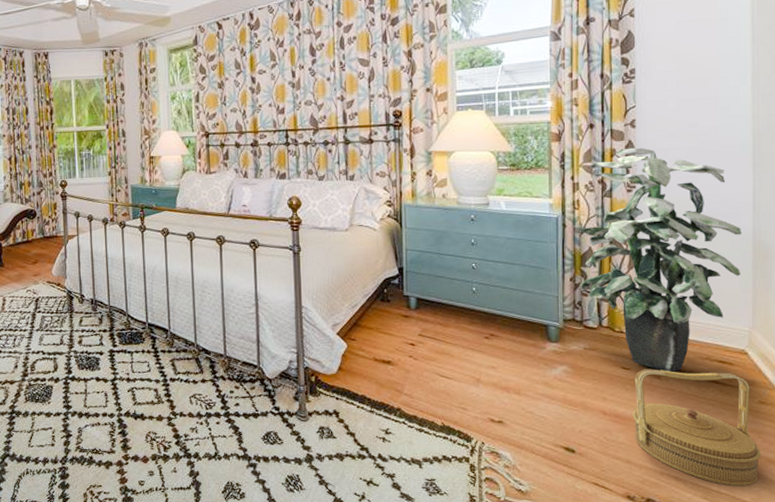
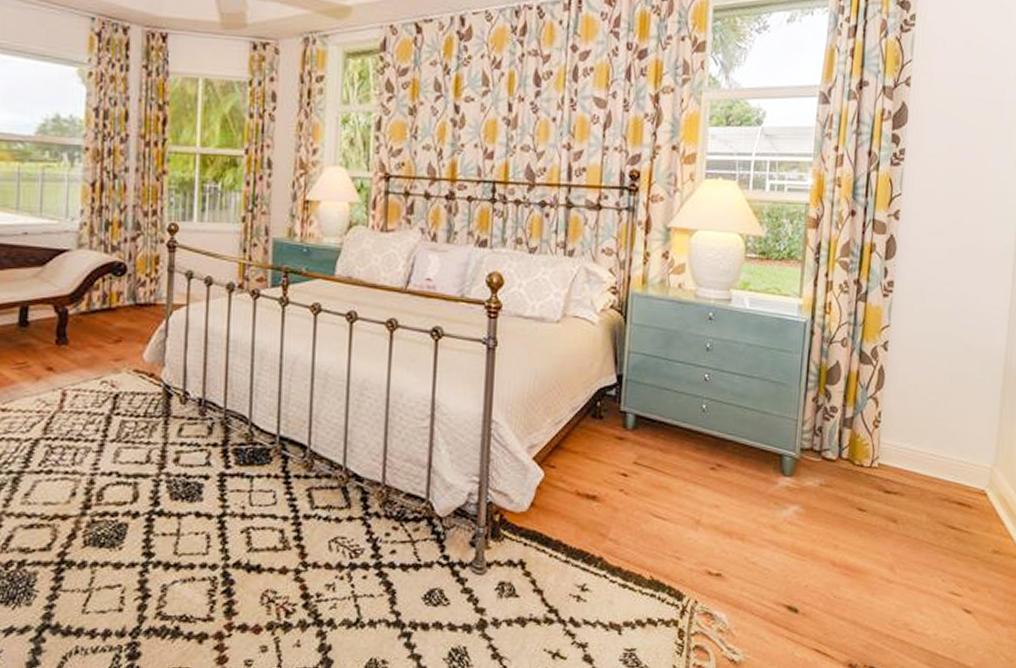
indoor plant: present [576,147,742,373] -> none [822,243,995,516]
basket: present [632,369,761,487] -> none [863,511,989,650]

